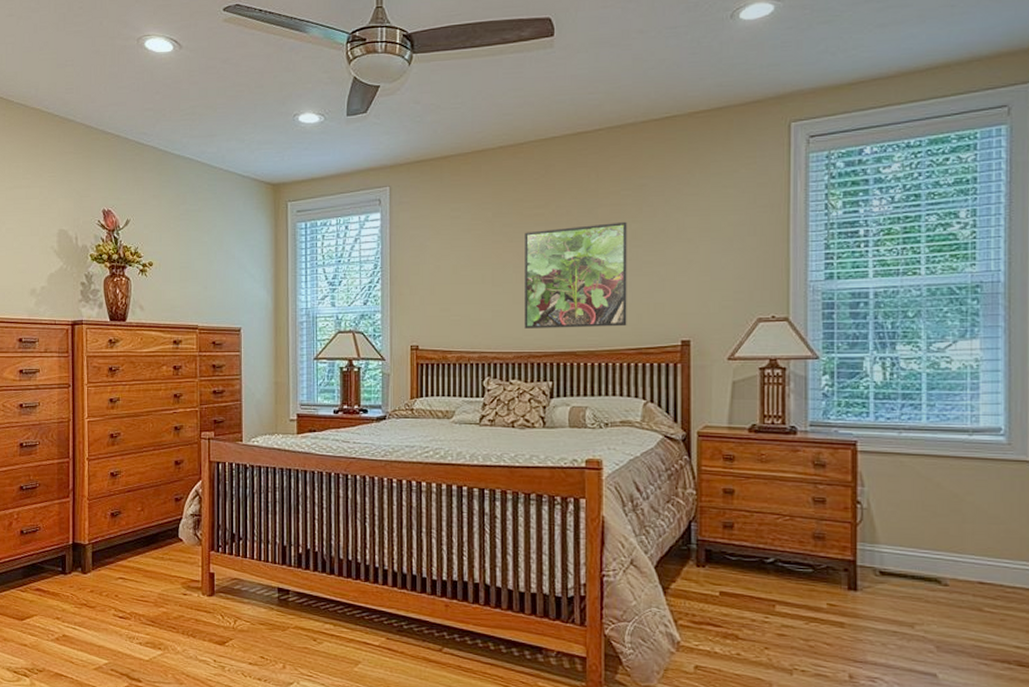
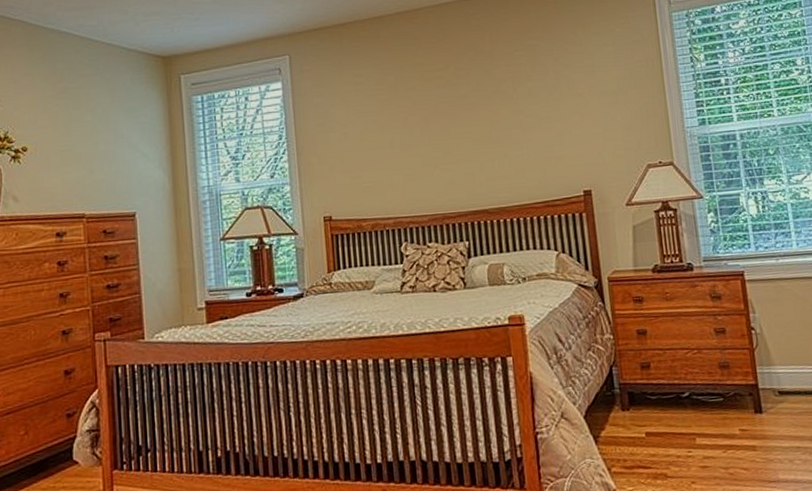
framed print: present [524,221,627,329] -> none [428,80,533,190]

